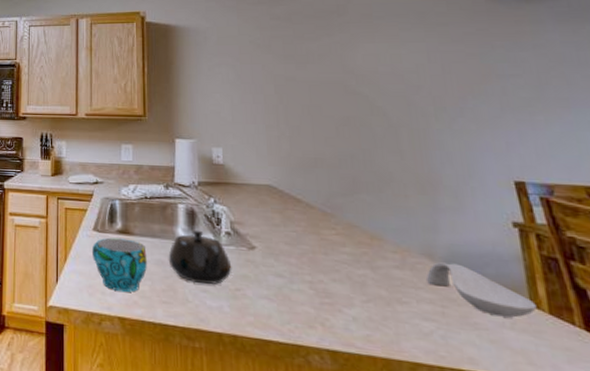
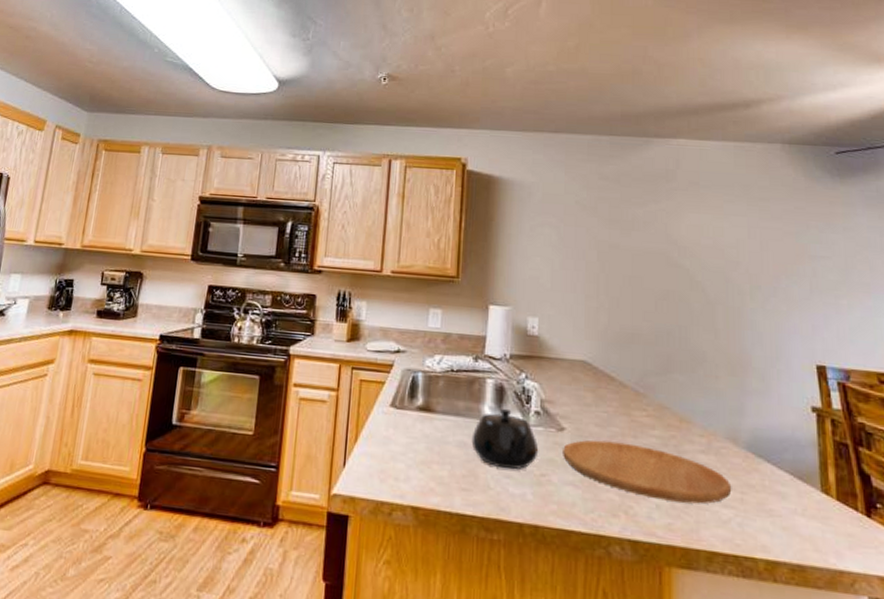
cup: present [91,237,147,292] -> none [386,415,448,478]
cutting board: none [255,257,432,317] -> present [563,439,732,504]
spoon rest: present [426,262,537,318] -> none [730,447,826,504]

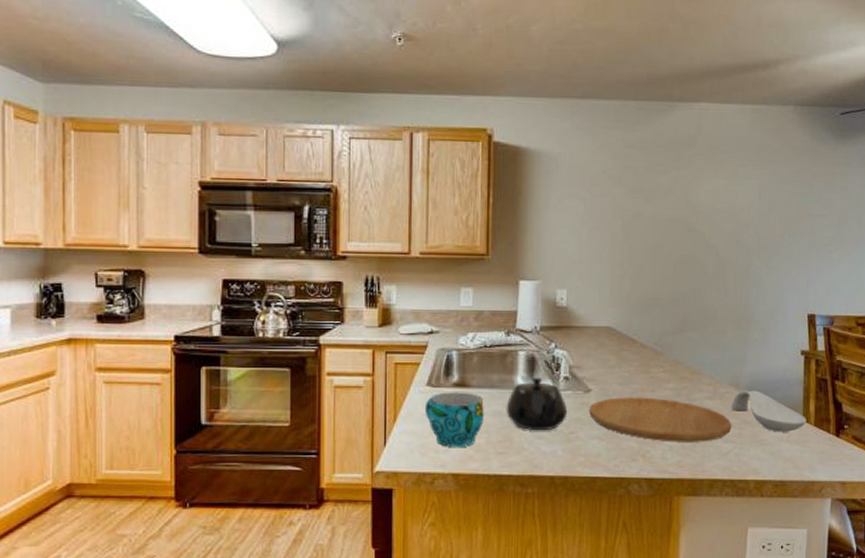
cup: none [386,415,448,478] -> present [424,392,484,448]
spoon rest: none [730,447,826,504] -> present [731,390,807,432]

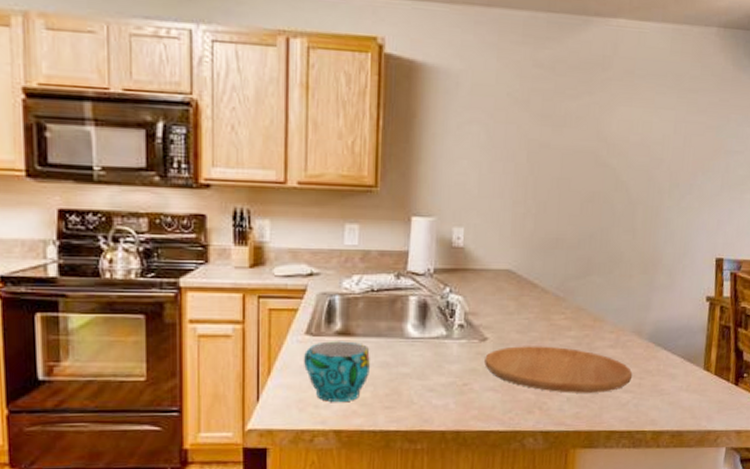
teapot: present [506,377,568,431] -> none [394,324,462,383]
spoon rest: present [731,390,807,432] -> none [633,338,707,382]

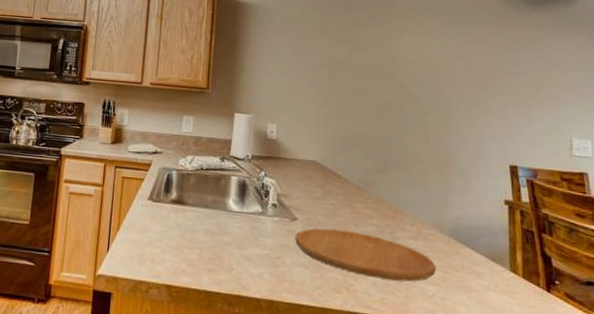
cup: present [303,341,370,403] -> none [145,207,198,261]

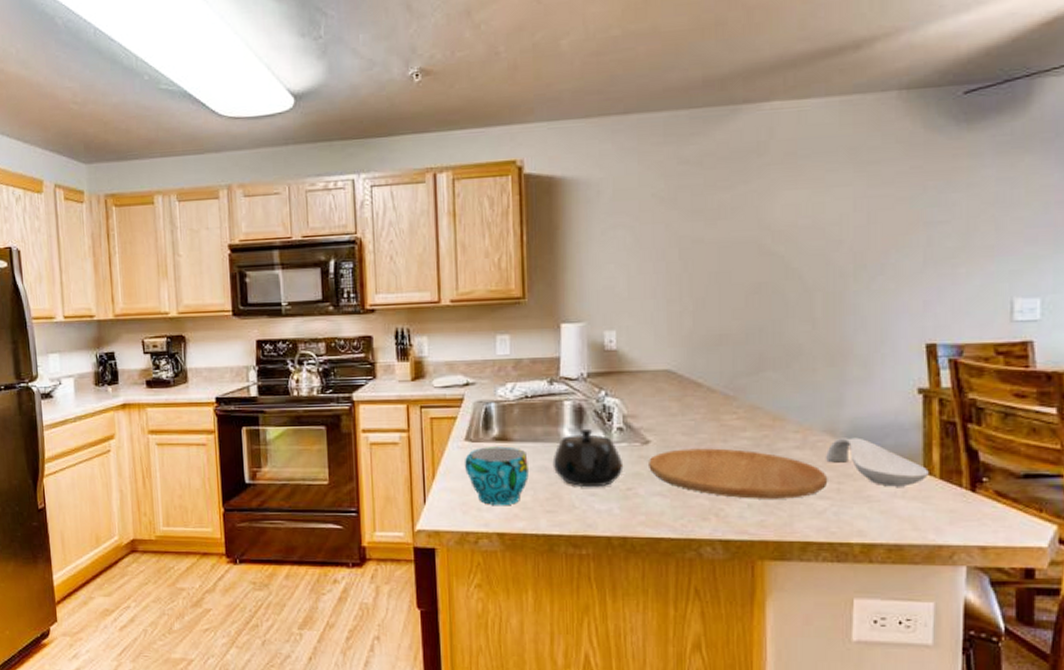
cup: none [145,207,198,261] -> present [464,446,529,506]
teapot: none [217,201,275,254] -> present [552,428,624,488]
spoon rest: none [435,234,514,281] -> present [826,437,929,487]

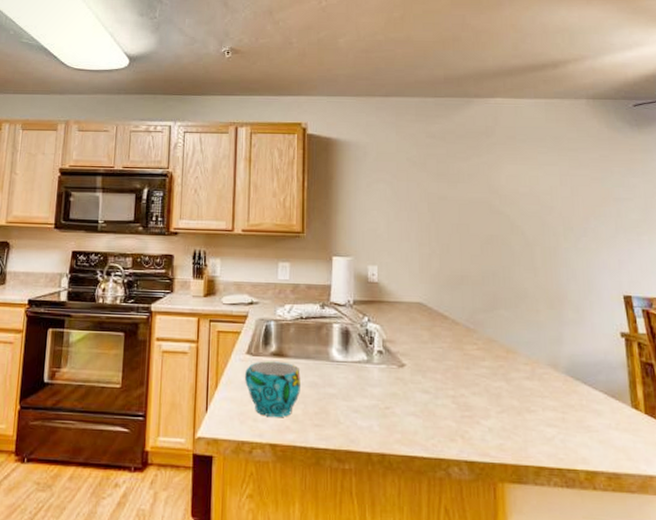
teapot: present [552,428,624,488] -> none [322,349,383,405]
cutting board: present [649,448,828,499] -> none [404,373,554,425]
spoon rest: present [826,437,929,487] -> none [551,372,636,419]

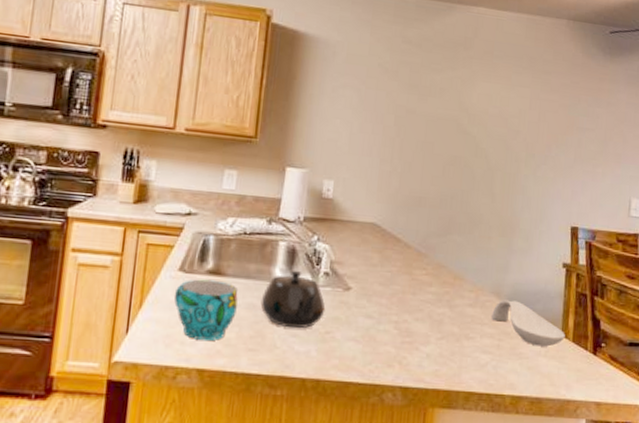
teapot: none [322,349,383,405] -> present [260,269,326,329]
spoon rest: none [551,372,636,419] -> present [492,300,565,347]

